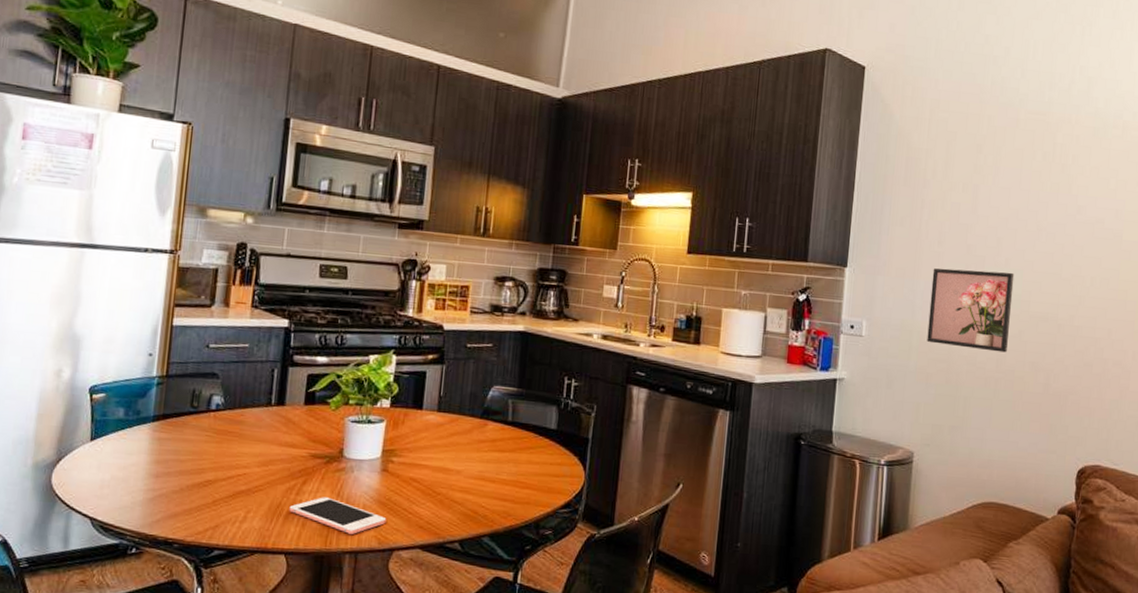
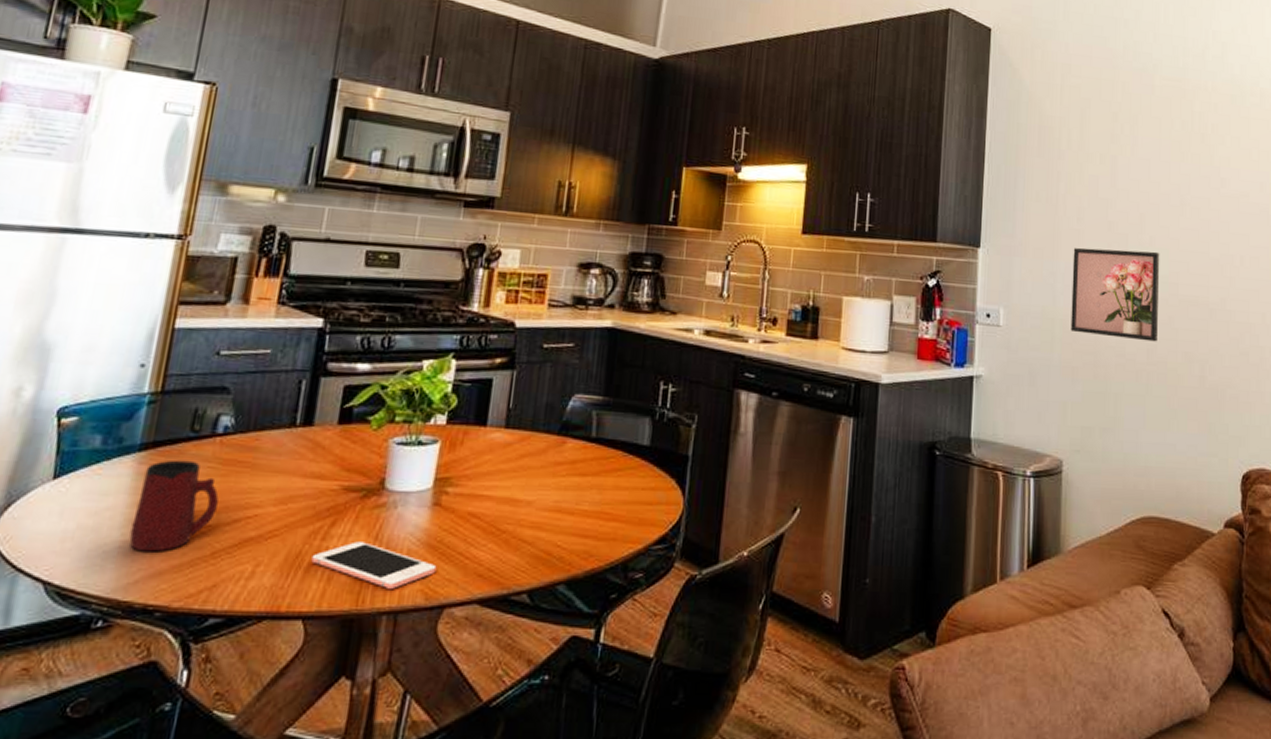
mug: none [150,429,216,499] -> present [129,459,219,552]

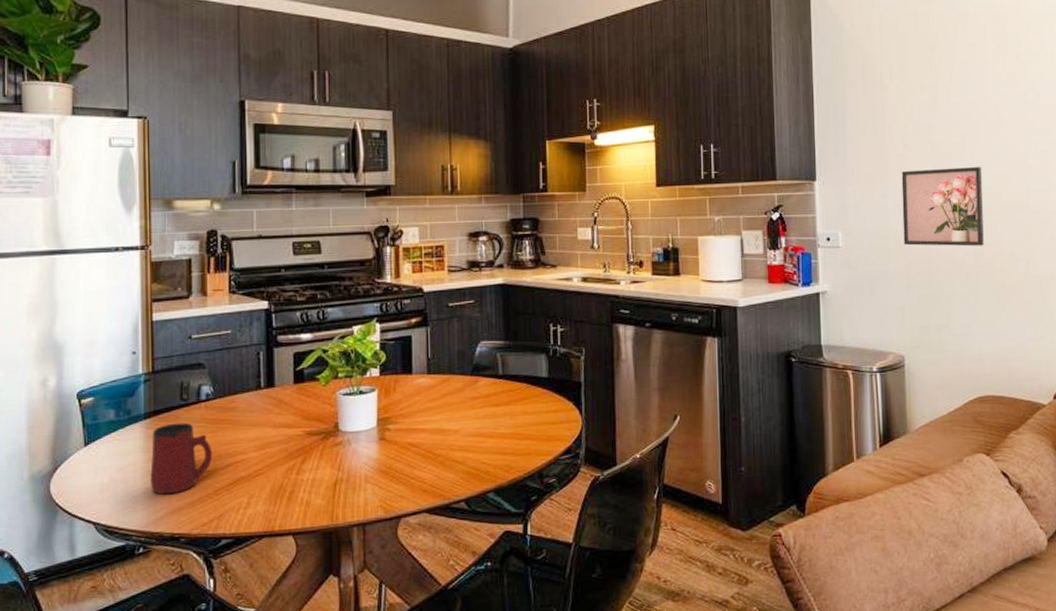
cell phone: present [311,541,437,589] -> none [291,473,390,507]

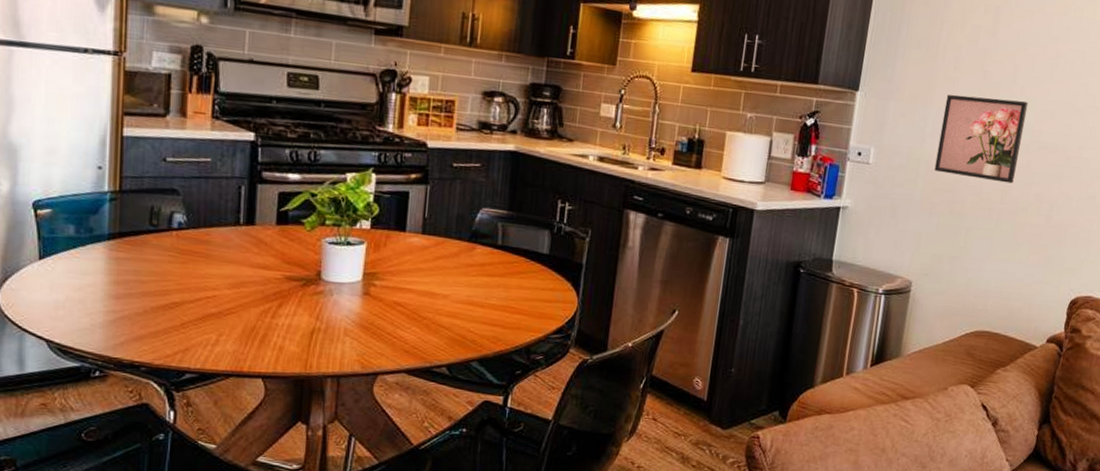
mug: present [150,422,212,495] -> none [111,248,181,321]

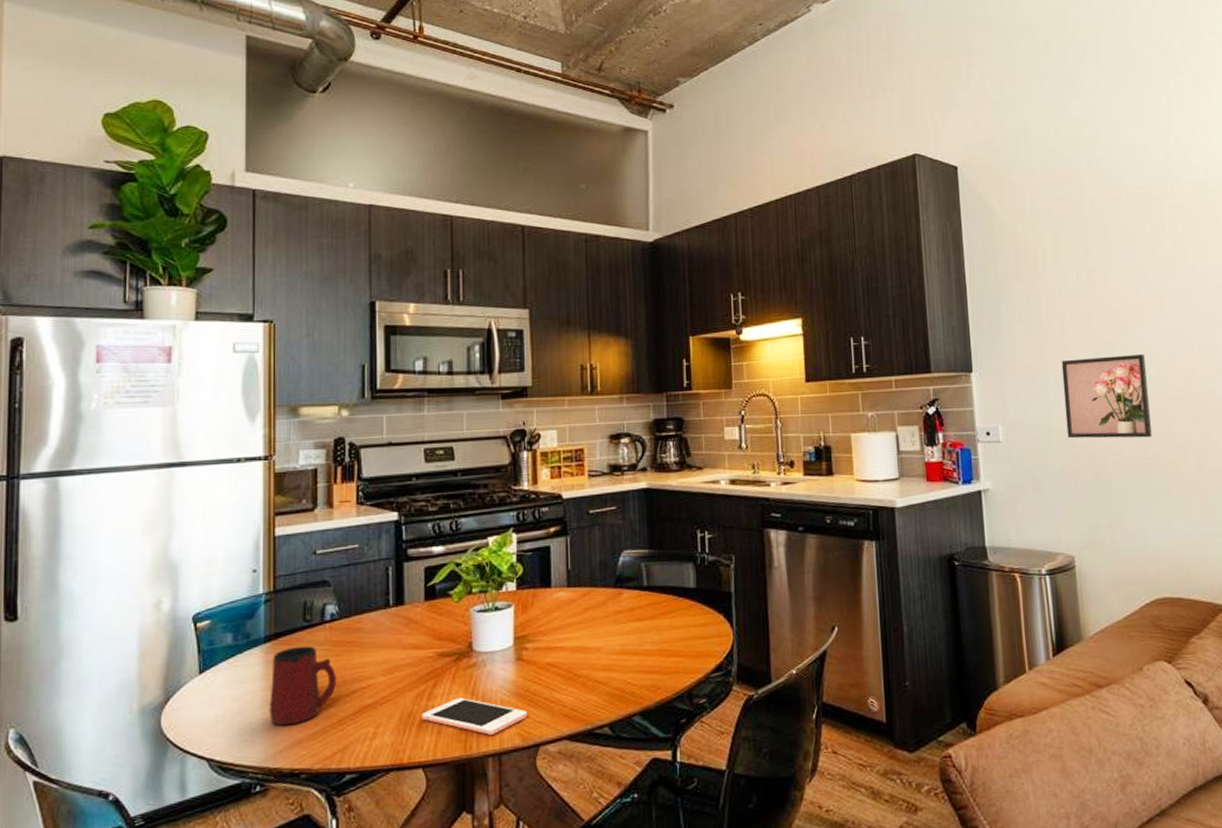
mug: none [111,248,181,321] -> present [269,645,336,726]
cell phone: none [265,320,370,358] -> present [422,698,528,735]

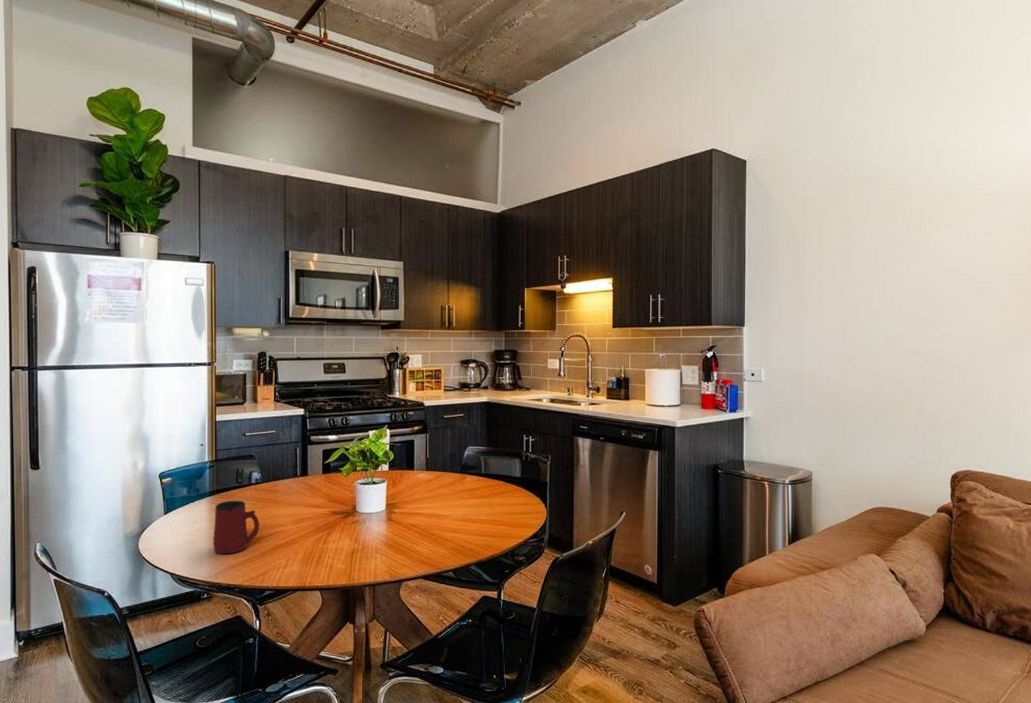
cell phone: present [422,698,528,735] -> none [319,544,395,571]
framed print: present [1061,353,1152,439] -> none [816,318,886,384]

